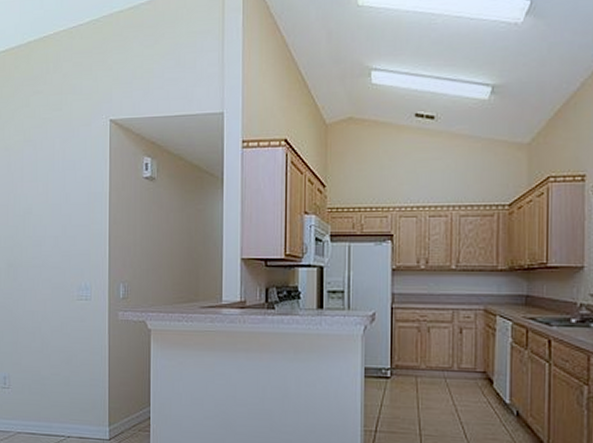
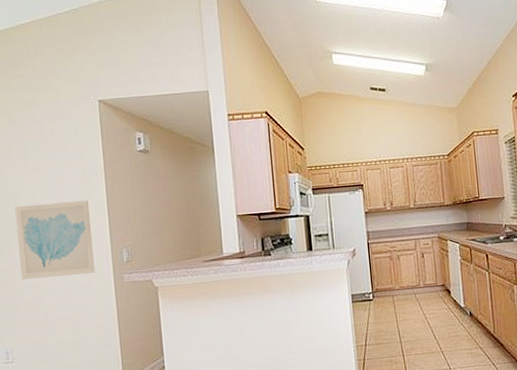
wall art: none [22,227,93,306] -> present [14,200,97,280]

